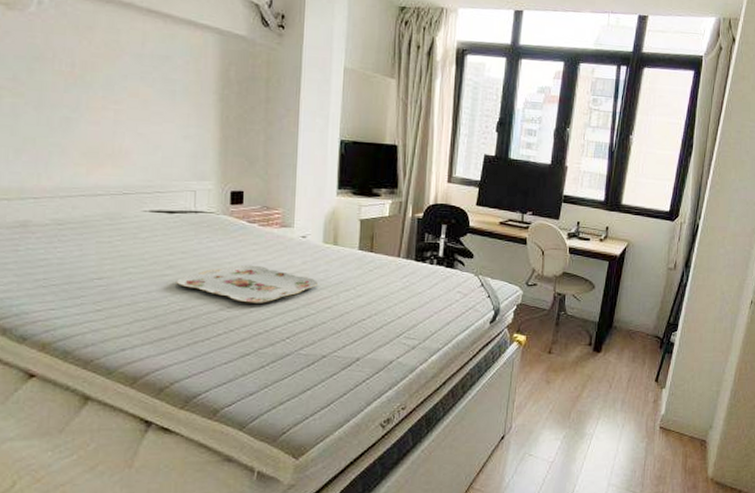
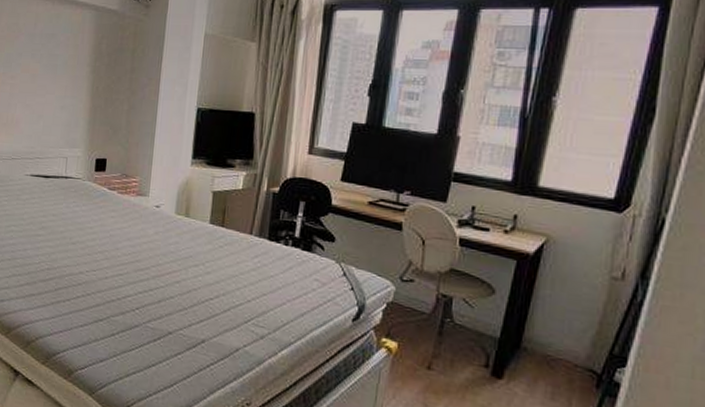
serving tray: present [176,265,318,303] -> none [46,230,168,271]

